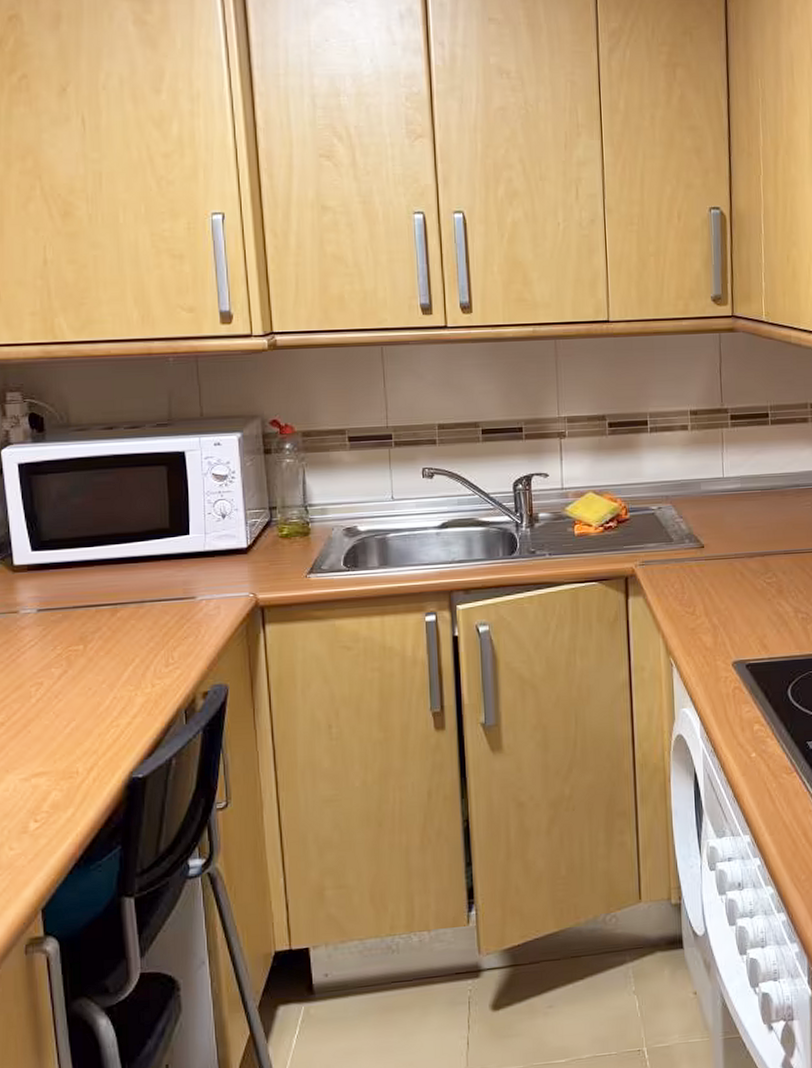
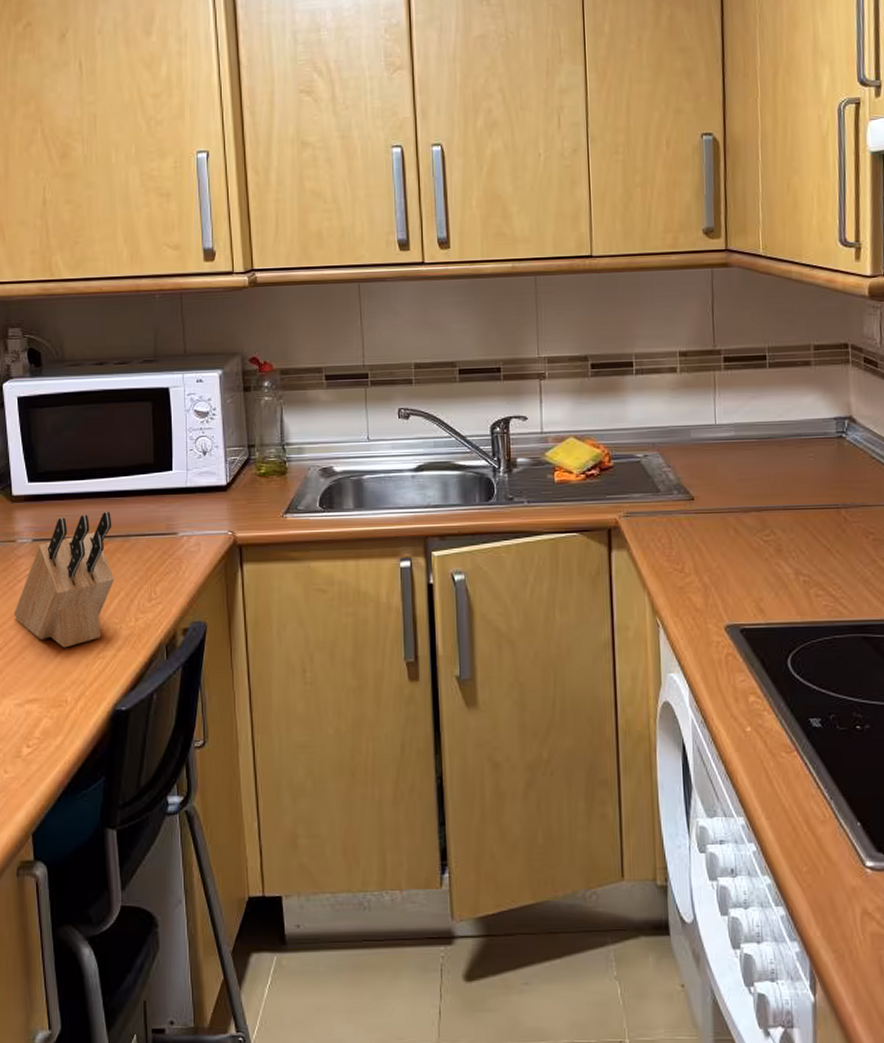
knife block: none [17,577,128,719] -> present [13,511,114,648]

